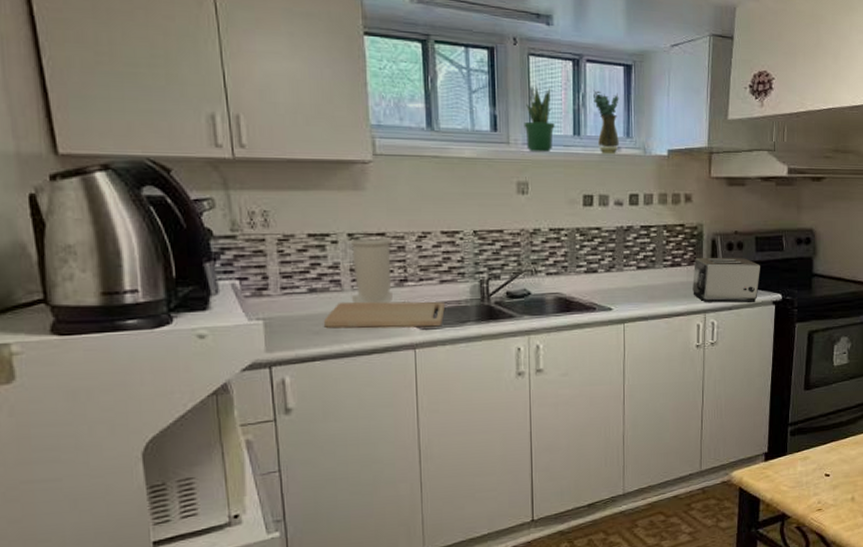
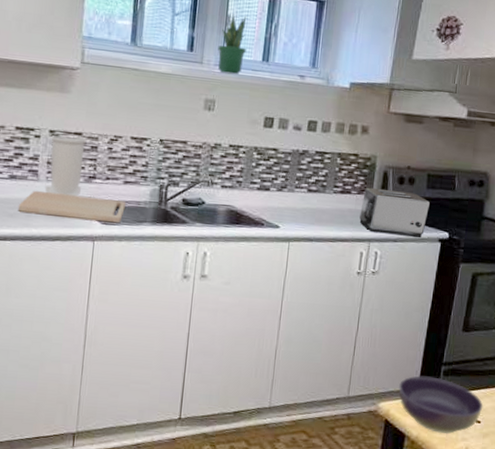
vase: present [592,89,620,155] -> none [284,20,309,82]
bowl: none [749,438,831,493] -> present [398,375,483,435]

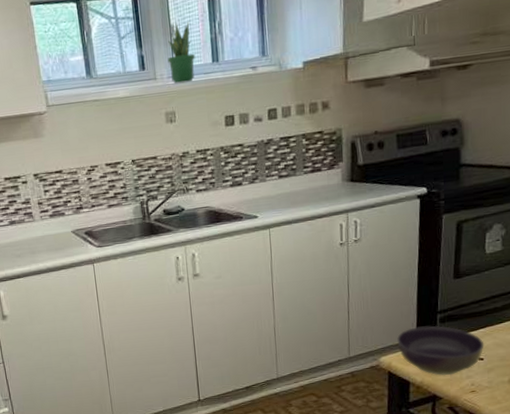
cutting board: present [18,190,127,223] -> none [22,223,115,251]
canister: present [44,134,87,196] -> none [35,173,72,230]
toaster: present [359,187,431,238] -> none [333,156,404,204]

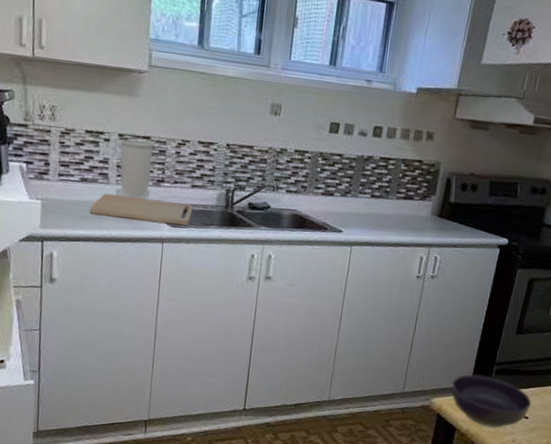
cutting board: none [22,223,115,251] -> present [89,193,194,226]
canister: none [35,173,72,230] -> present [115,138,155,200]
planter: present [167,21,195,84] -> none [285,15,315,80]

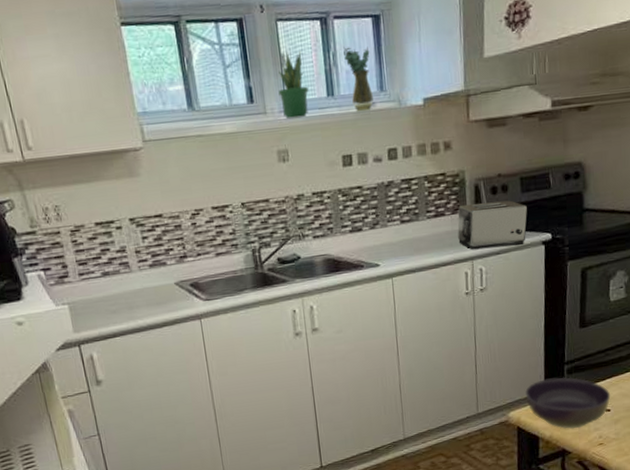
cutting board: present [89,193,194,226] -> none [118,273,224,306]
canister: present [115,138,155,200] -> none [131,217,176,282]
planter: none [285,15,315,80] -> present [278,50,309,120]
vase: none [351,23,378,87] -> present [342,46,374,112]
toaster: none [420,193,492,244] -> present [457,200,528,250]

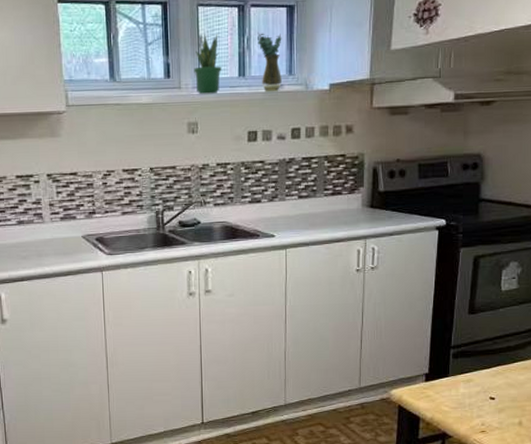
toaster: present [457,200,528,250] -> none [353,185,424,230]
bowl: present [525,377,611,429] -> none [409,360,496,414]

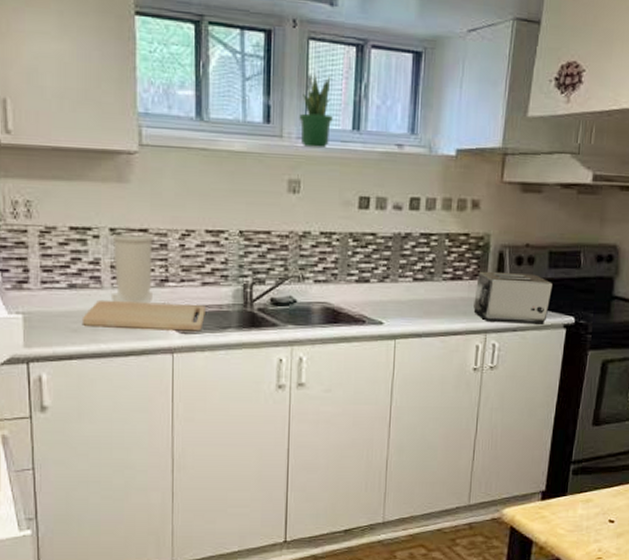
cutting board: none [29,230,127,254] -> present [81,299,207,331]
canister: none [48,175,83,233] -> present [110,233,154,304]
vase: present [256,32,283,92] -> none [376,78,406,153]
toaster: none [353,185,424,230] -> present [473,271,554,326]

